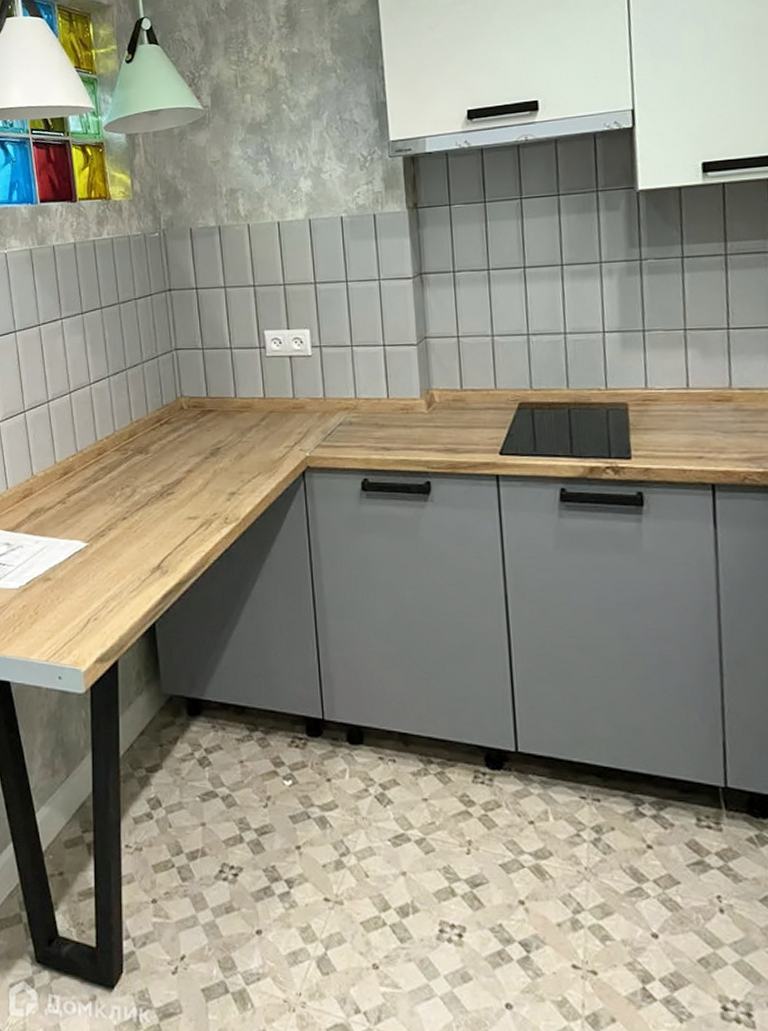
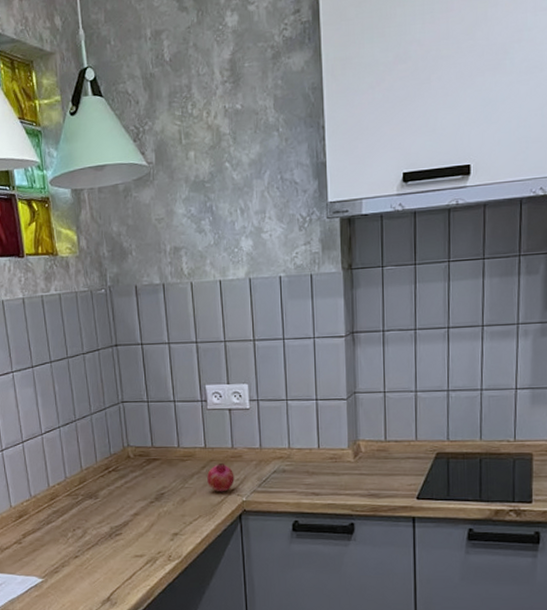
fruit: none [267,414,297,447] -> present [207,462,235,492]

